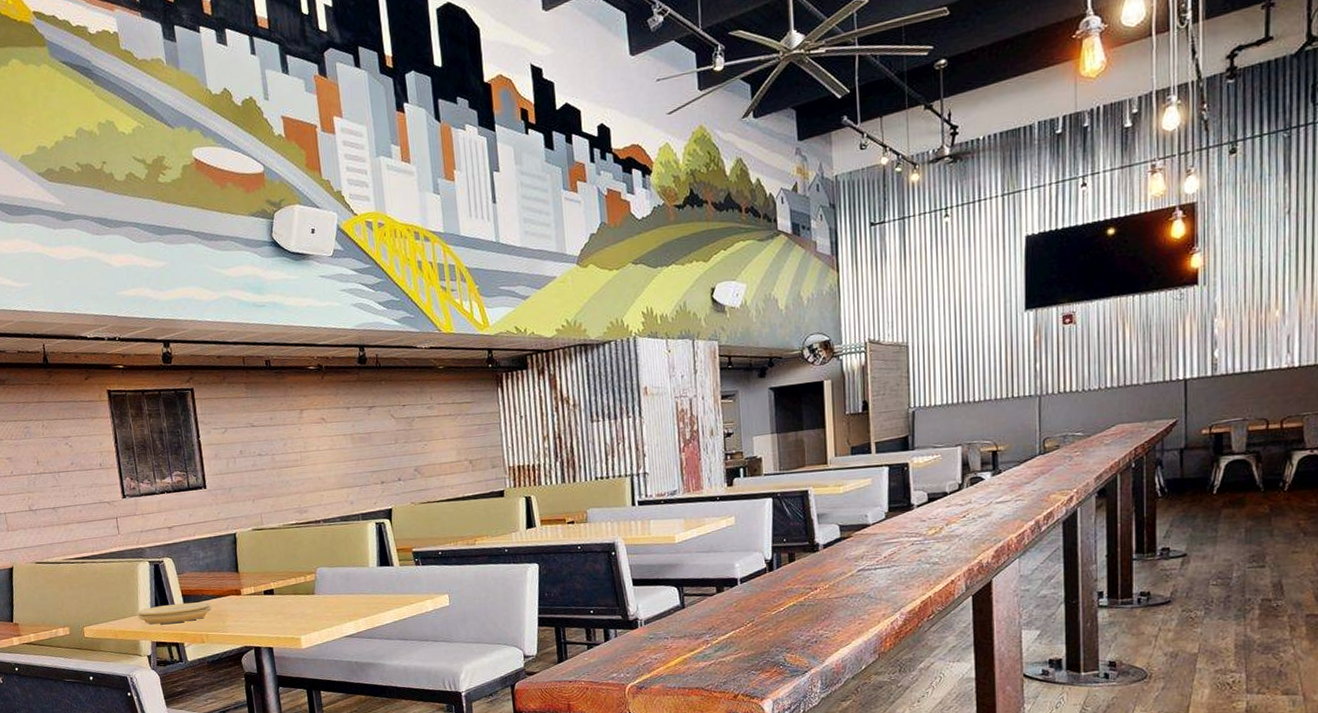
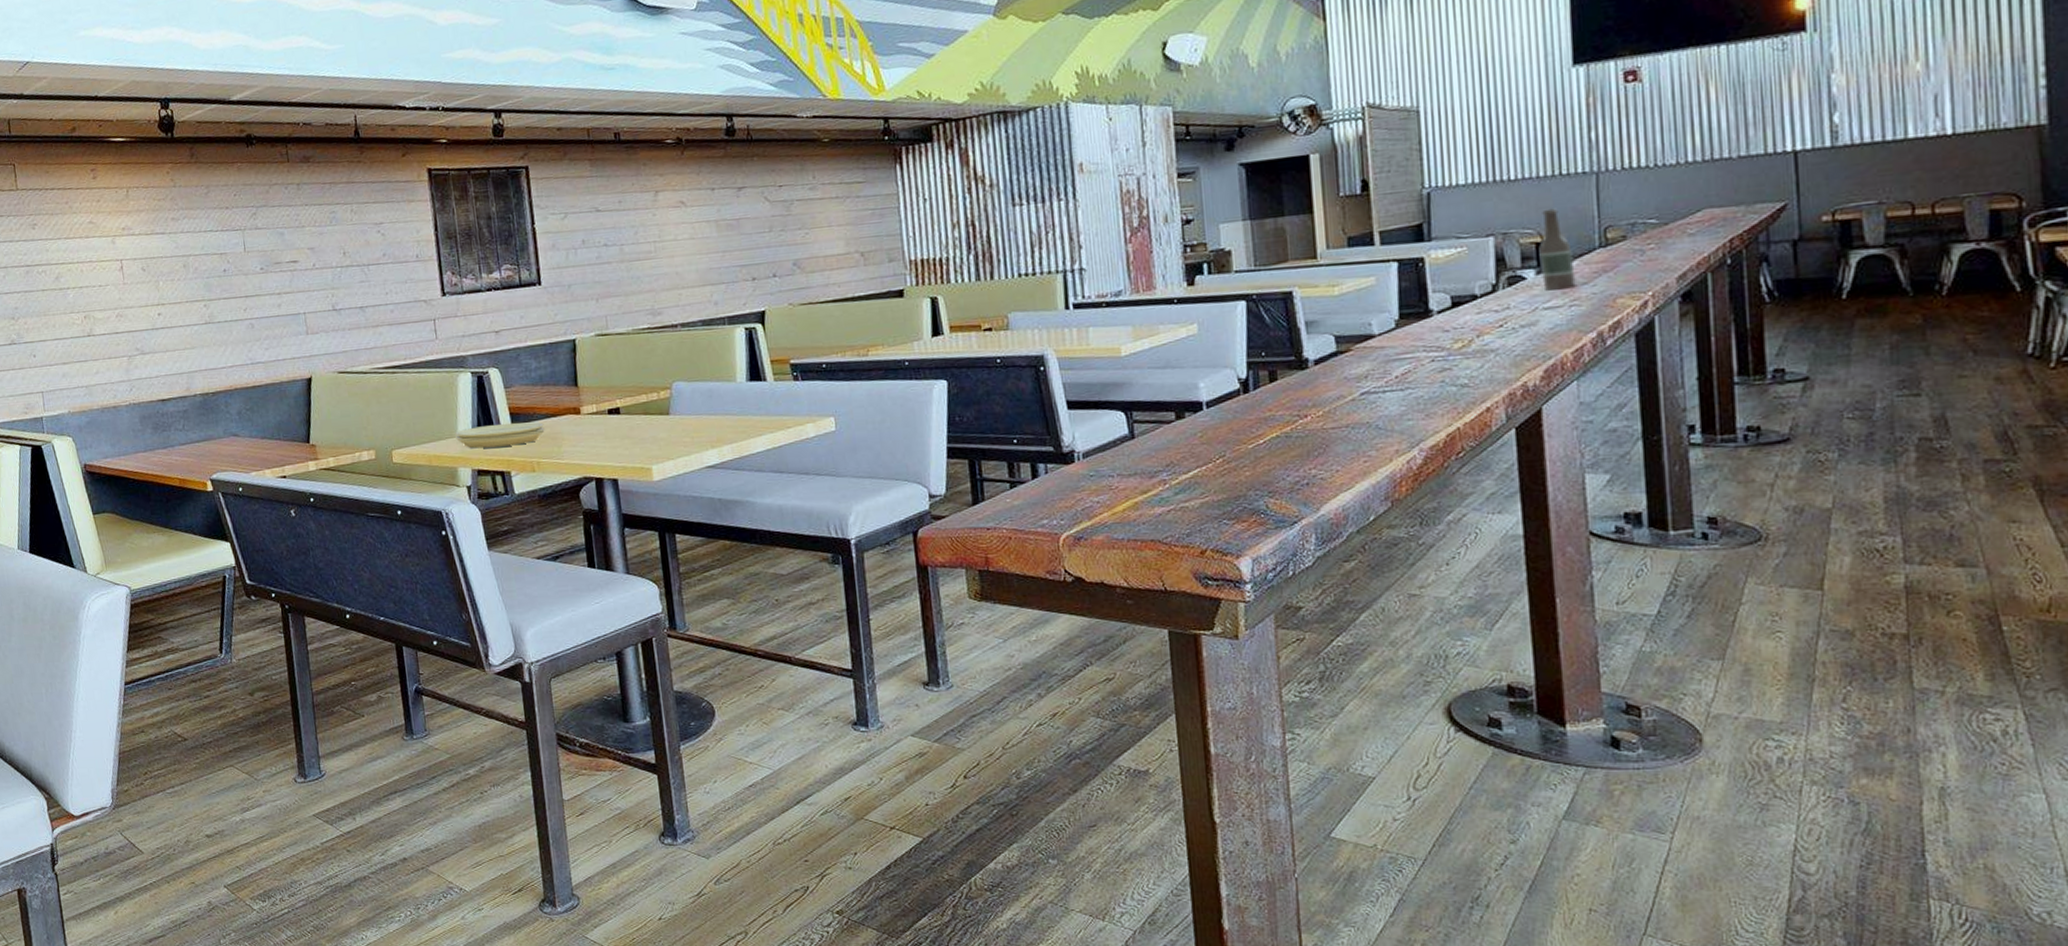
beer bottle: none [994,423,1021,489] -> present [1538,208,1576,291]

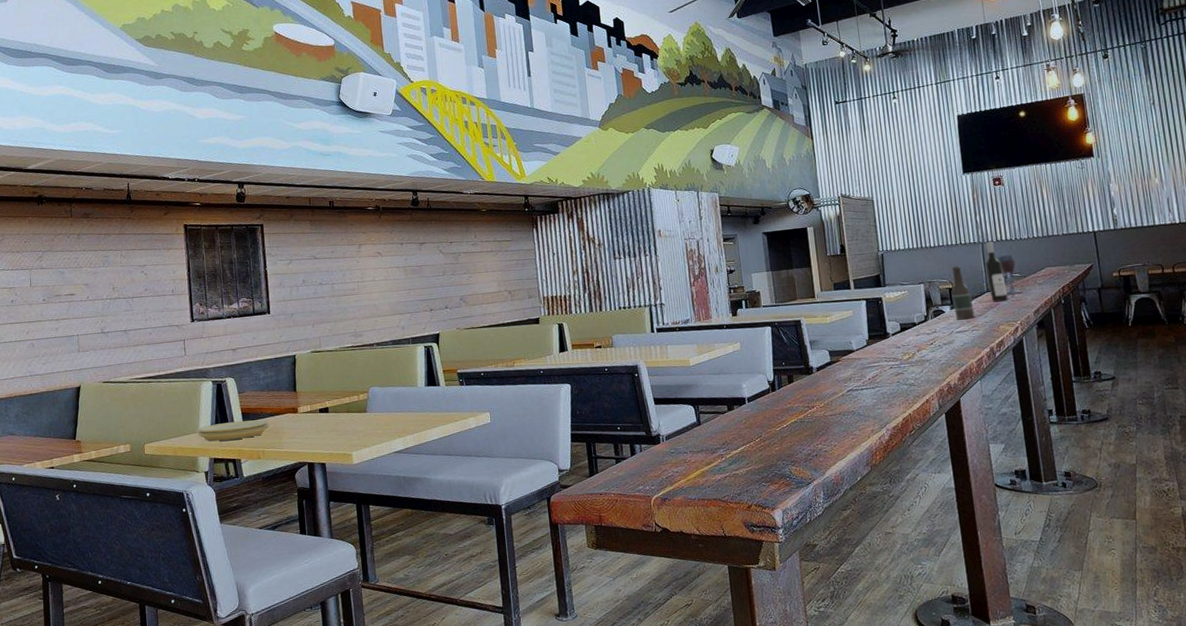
bottle: none [1599,170,1634,264] -> present [985,241,1008,302]
cup: none [1621,190,1659,252] -> present [997,255,1022,295]

